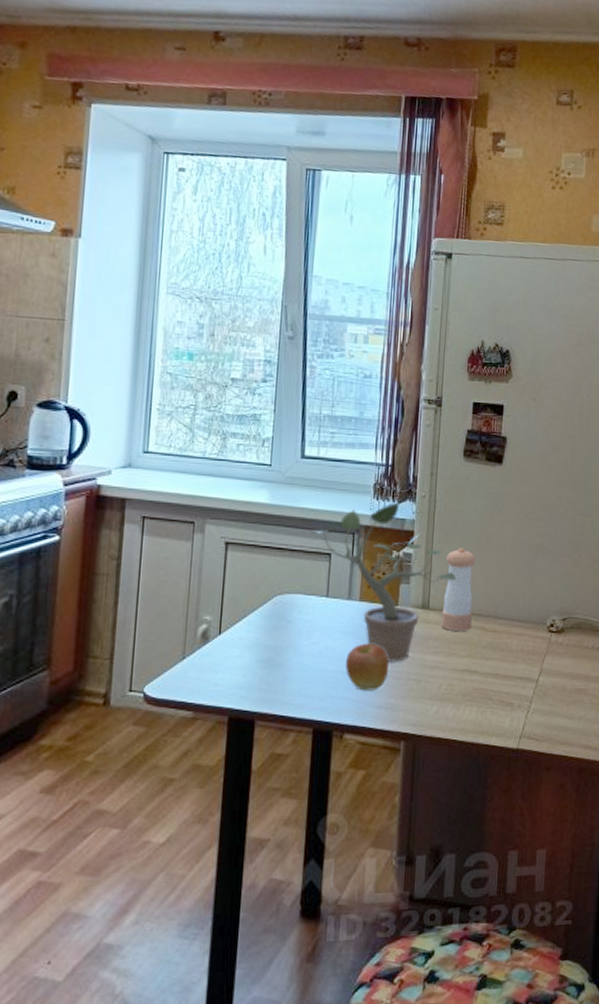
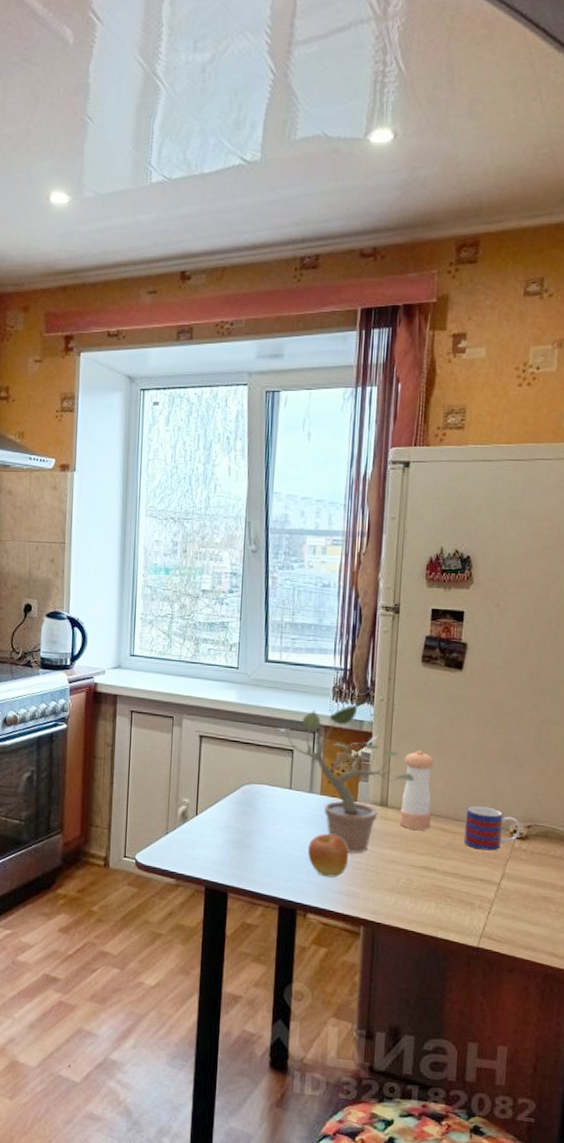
mug: none [504,602,558,647] -> present [463,806,521,851]

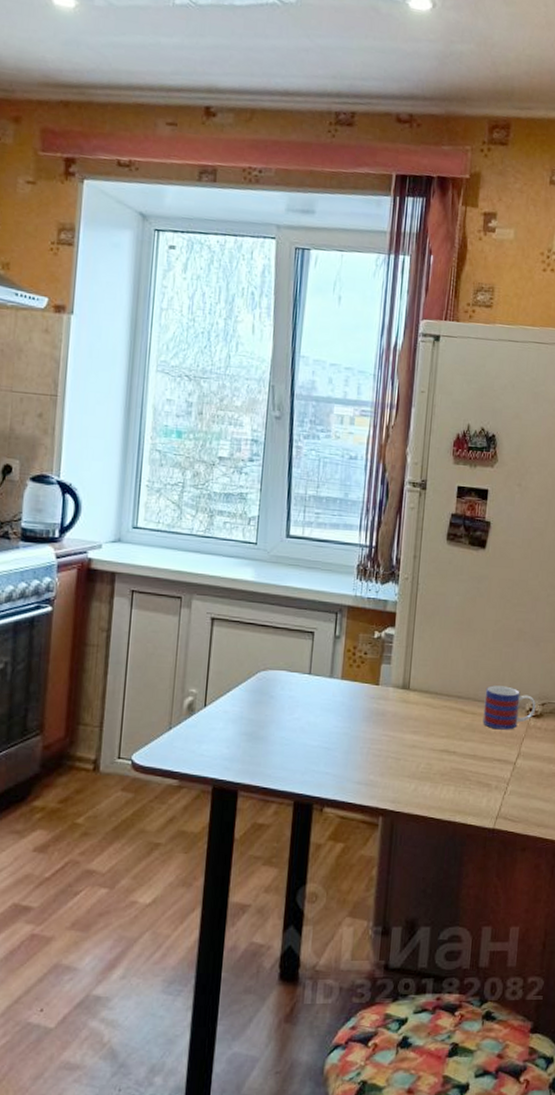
potted plant: present [273,703,414,854] -> none [293,582,437,741]
apple: present [308,833,349,878] -> none [326,720,370,767]
pepper shaker: present [399,749,435,830] -> none [421,629,457,712]

